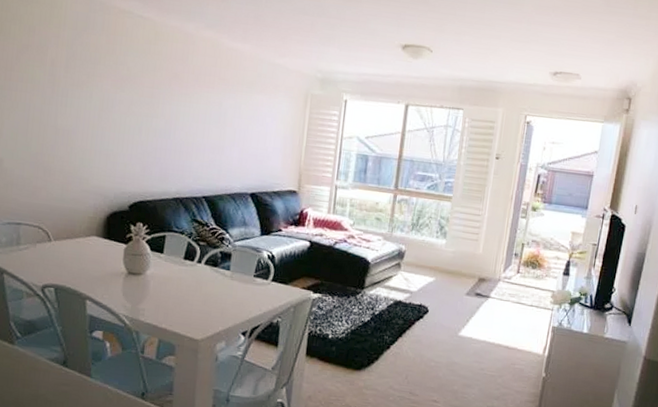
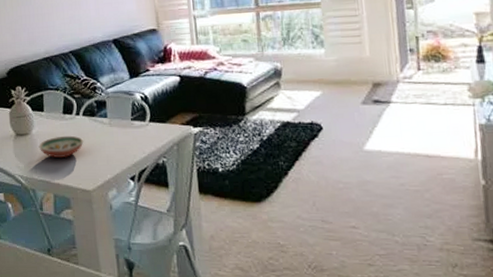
decorative bowl: none [151,281,201,304] -> present [38,135,84,159]

